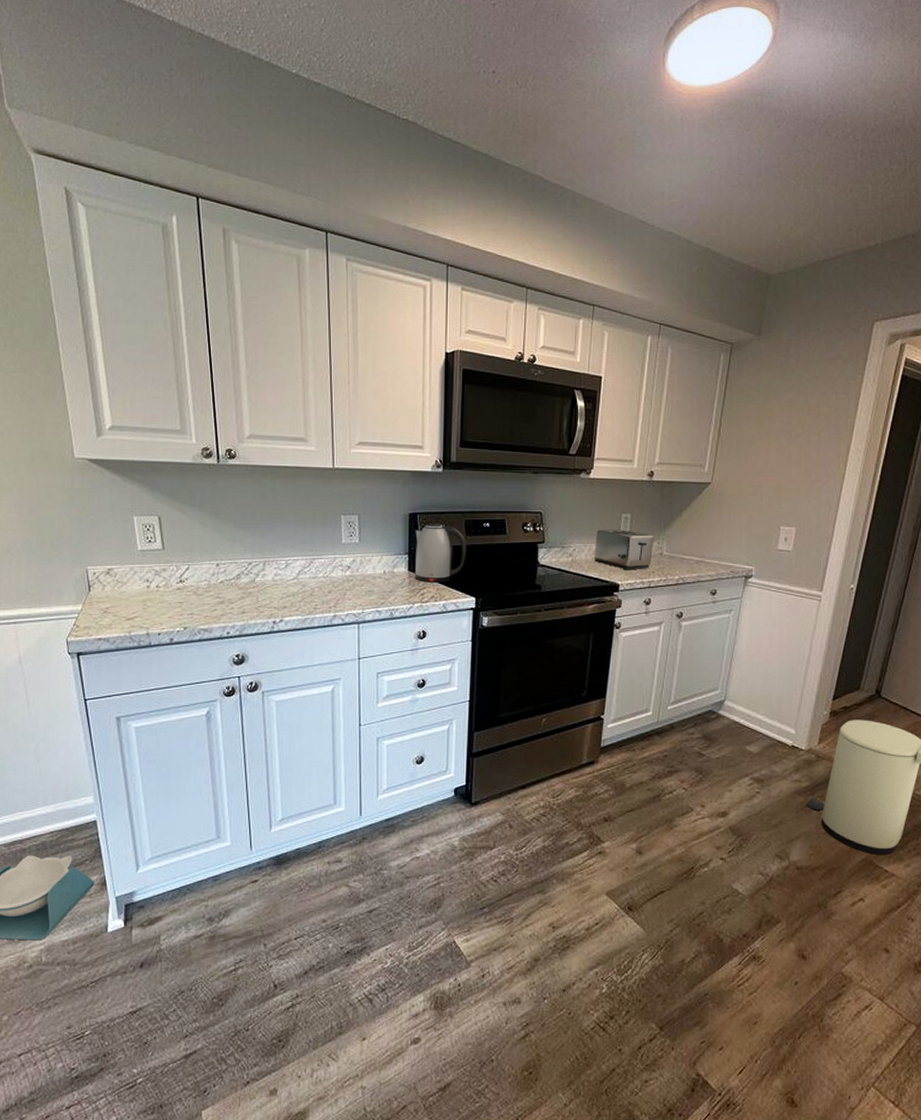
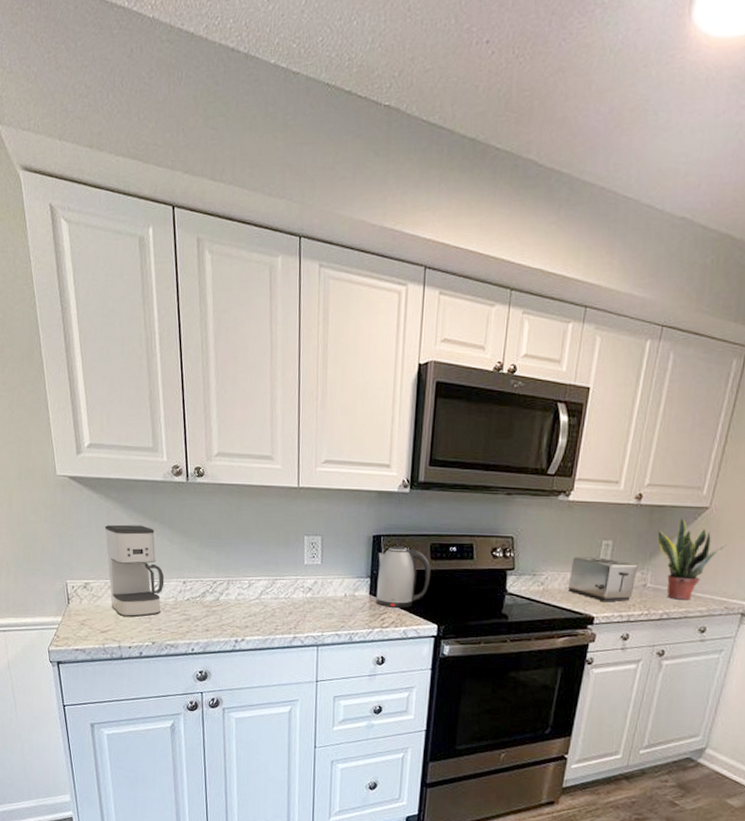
coffee maker: none [130,507,196,603] -> present [105,524,165,617]
potted plant: none [669,492,729,566] -> present [657,517,728,600]

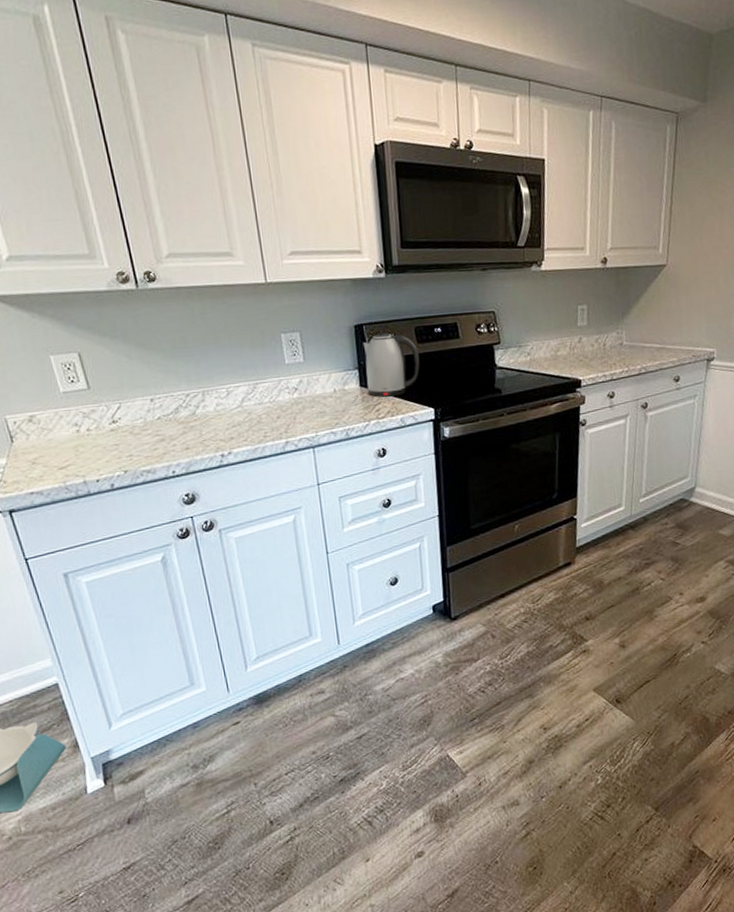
coffee maker: present [105,524,165,617] -> none [44,342,129,448]
toaster: present [568,557,638,602] -> none [552,322,613,365]
potted plant: present [657,517,728,600] -> none [625,276,687,354]

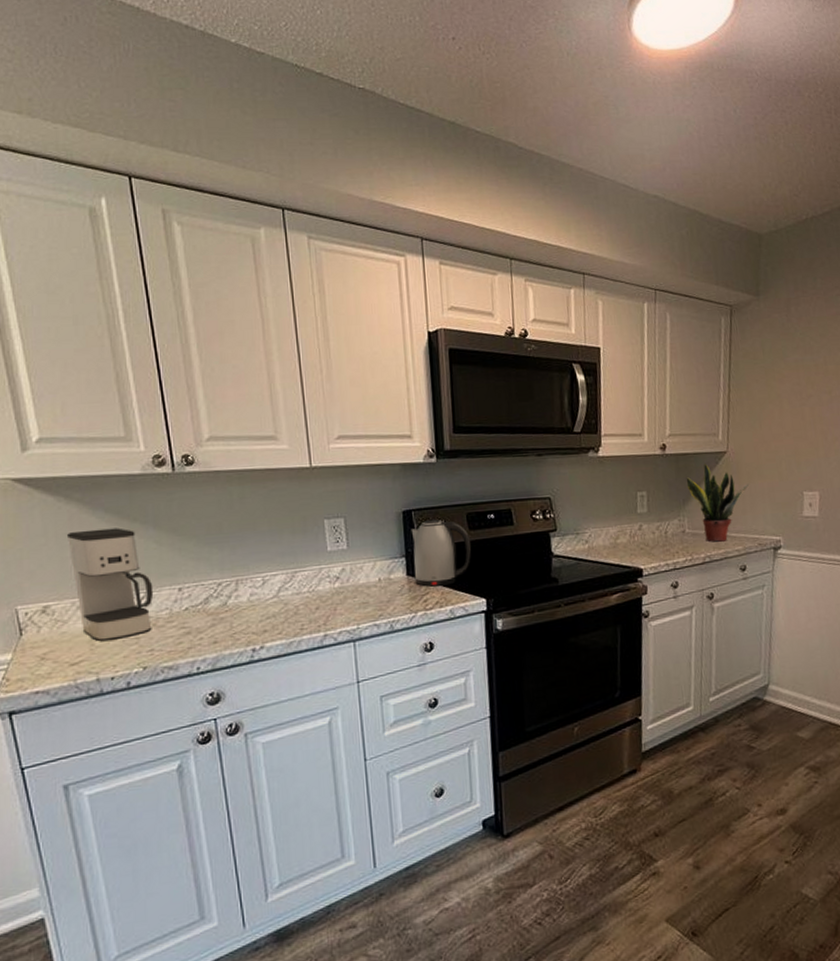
coffee maker: none [44,342,129,448] -> present [67,528,154,642]
potted plant: none [625,276,687,354] -> present [686,463,750,542]

